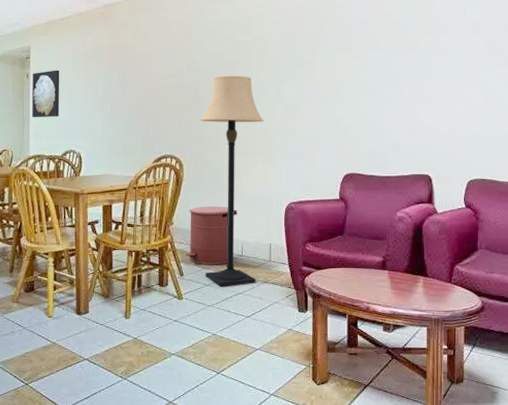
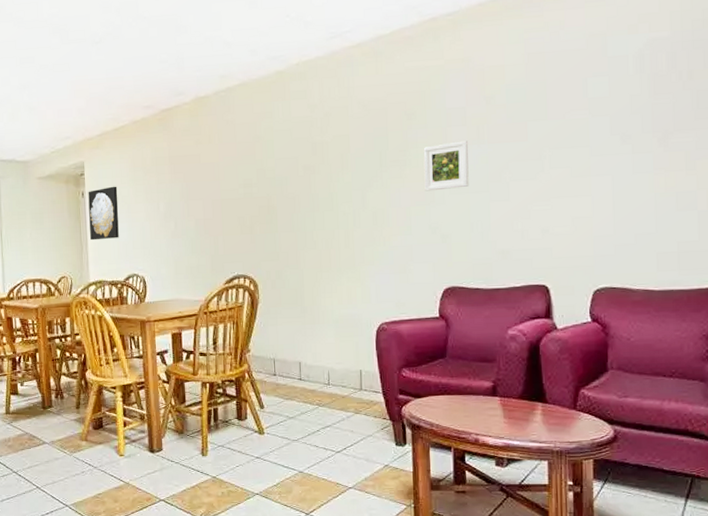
trash can: present [185,206,237,265] -> none [264,330,322,396]
lamp: present [200,76,264,287] -> none [275,181,348,420]
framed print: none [330,48,369,90] -> present [423,141,469,191]

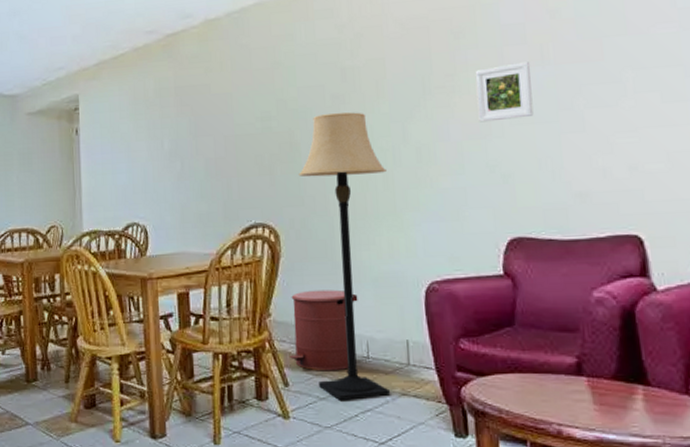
wall art: present [88,186,119,241] -> none [82,121,117,184]
trash can: none [264,330,322,396] -> present [289,289,358,371]
lamp: none [275,181,348,420] -> present [298,112,391,402]

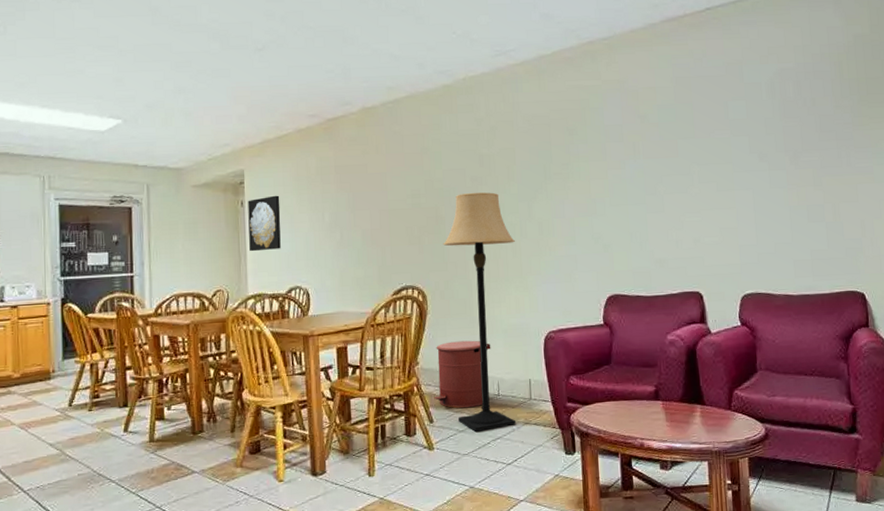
wall art: none [82,121,117,184] -> present [248,195,281,252]
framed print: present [475,62,534,123] -> none [584,156,628,203]

